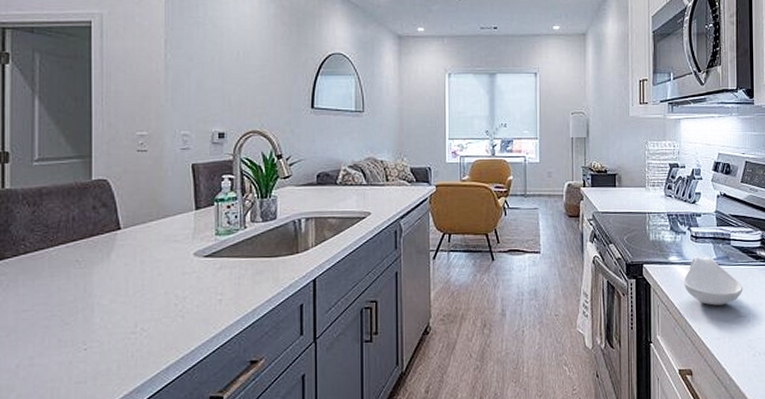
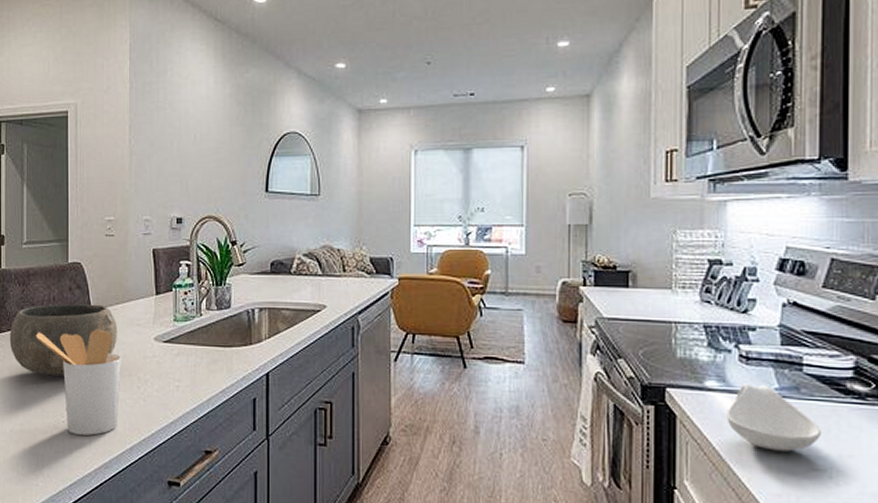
bowl: none [15,222,152,302] -> present [9,303,118,376]
utensil holder: none [49,248,156,362] -> present [35,329,121,436]

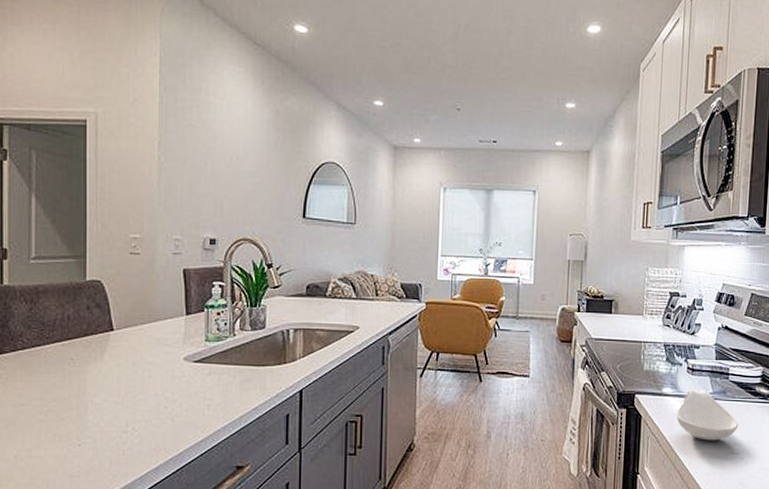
bowl: present [9,303,118,376] -> none [13,323,144,398]
utensil holder: present [35,329,121,436] -> none [46,349,147,458]

